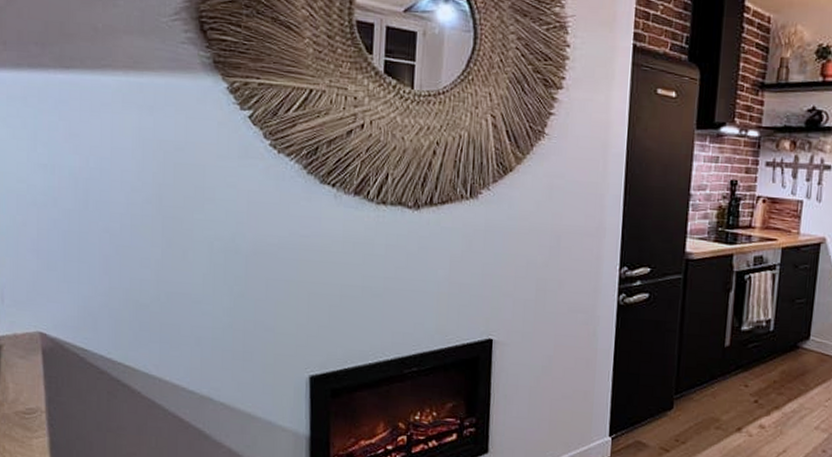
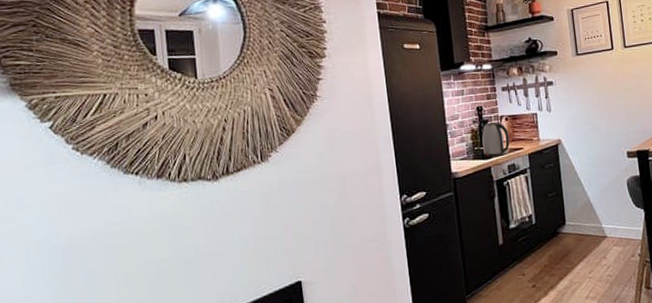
kettle: none [727,201,763,244] -> present [482,122,510,158]

